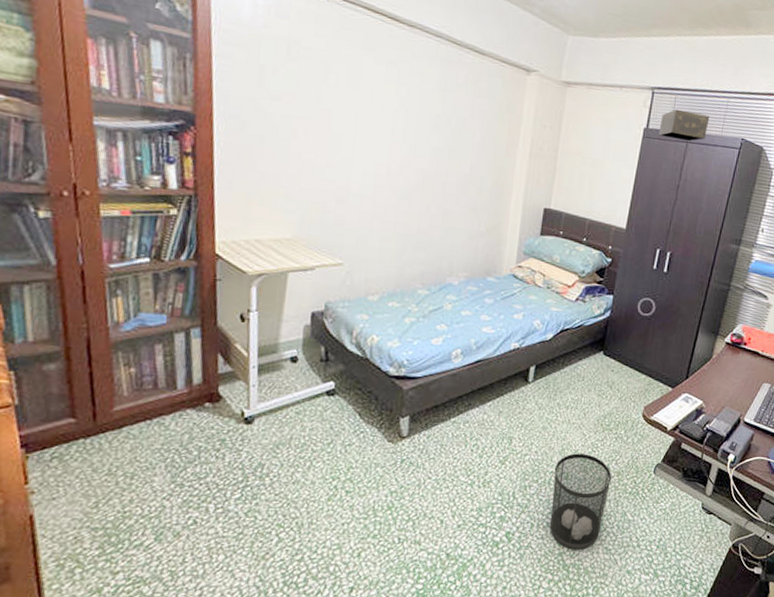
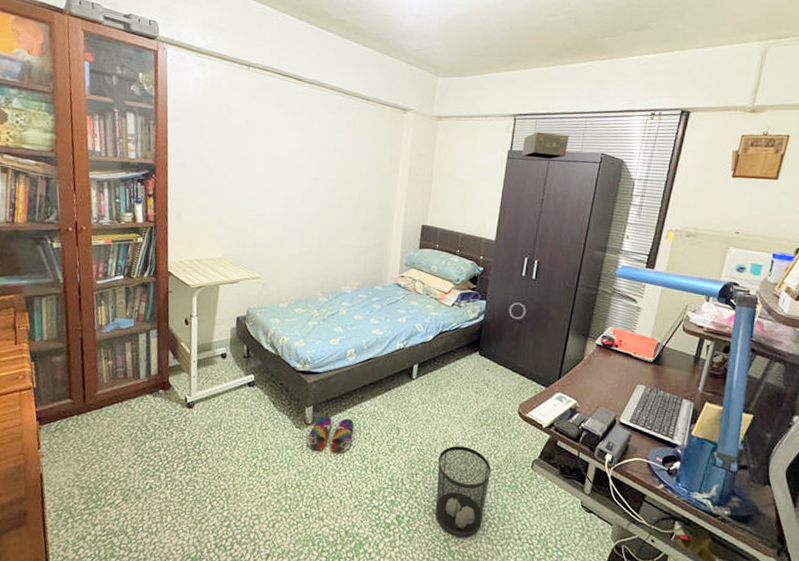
slippers: none [401,426,459,468] -> present [307,415,354,453]

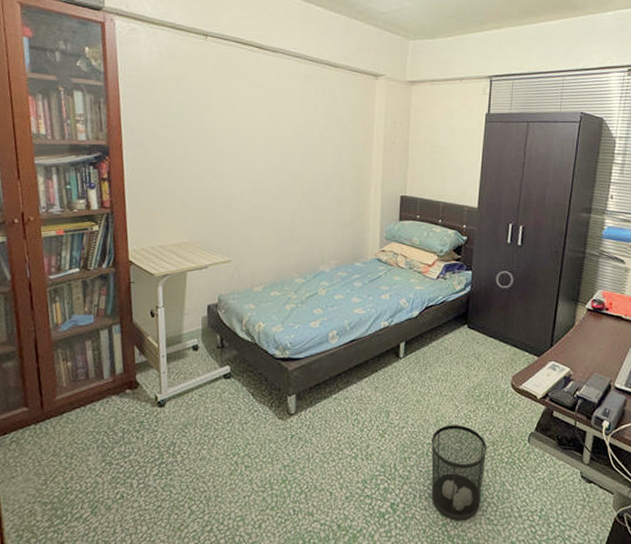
slippers: present [307,415,354,453] -> none [291,403,340,442]
decorative box: present [522,131,569,160] -> none [500,92,547,121]

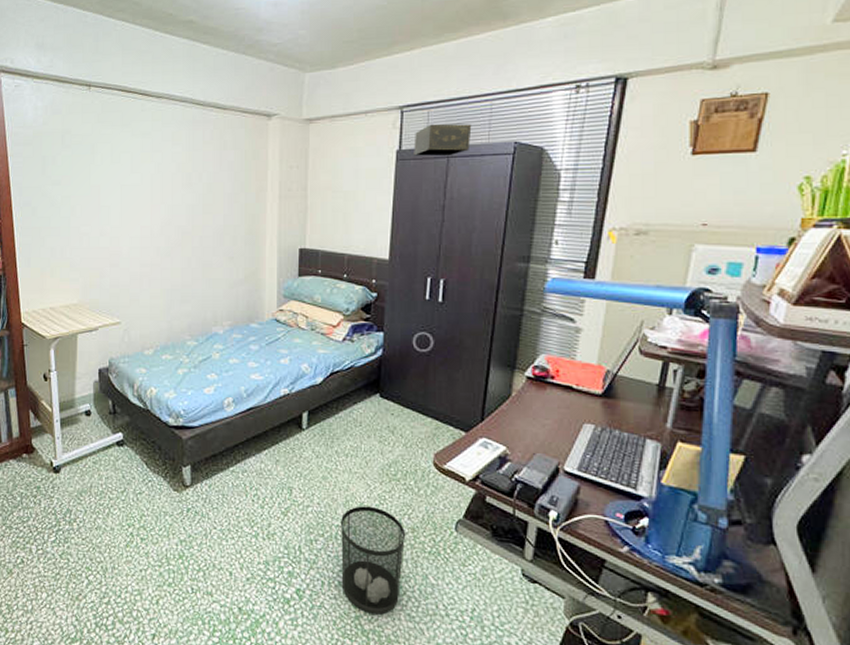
decorative box: none [500,92,547,121] -> present [414,123,472,157]

